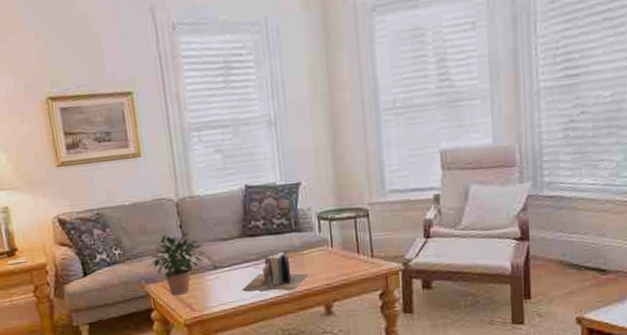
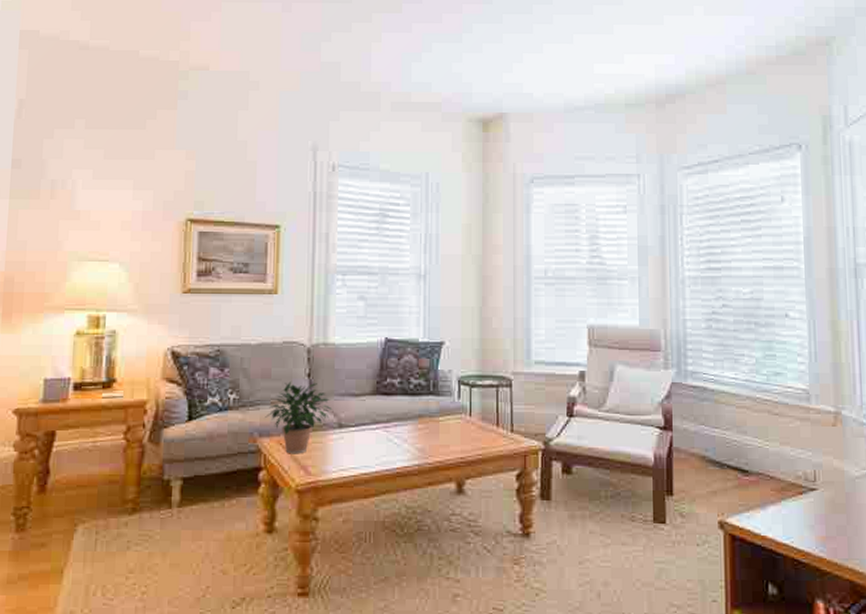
books: present [242,252,307,291] -> none [367,416,441,461]

